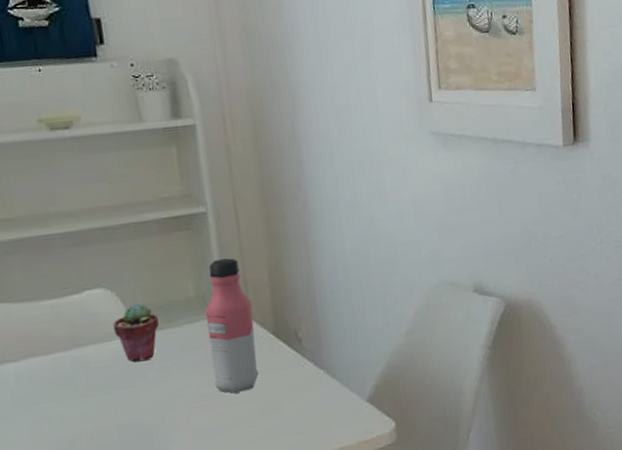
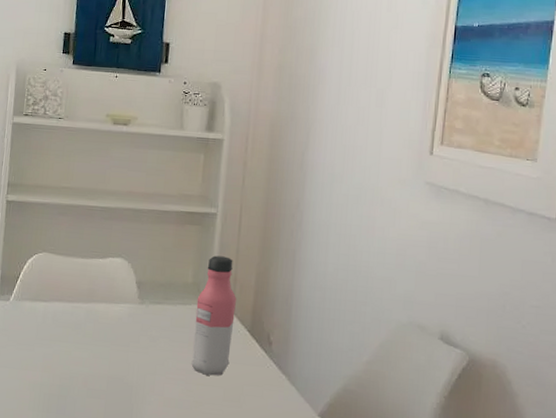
potted succulent: present [112,303,159,362] -> none [122,277,159,328]

